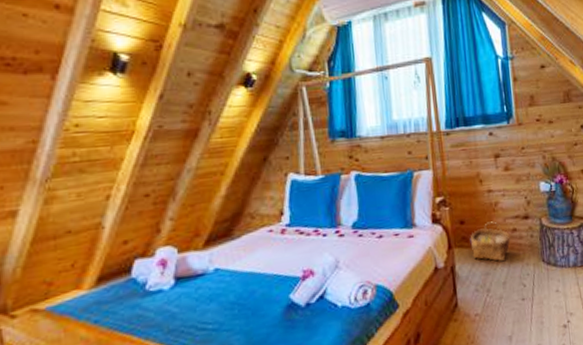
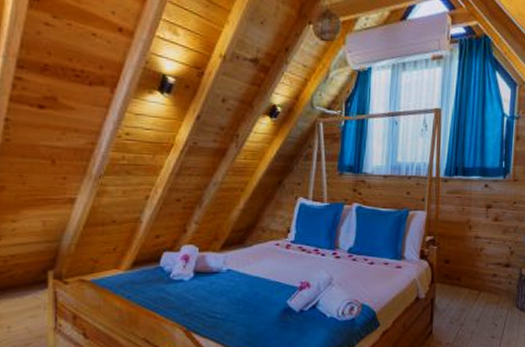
woven basket: present [470,221,510,262] -> none [452,265,490,302]

